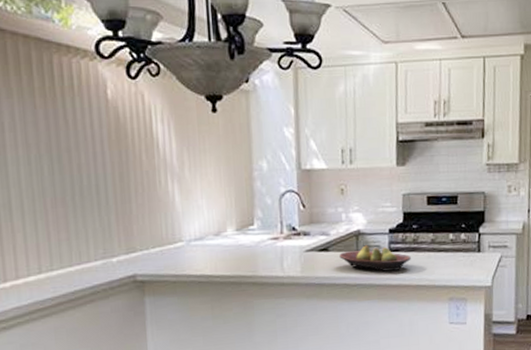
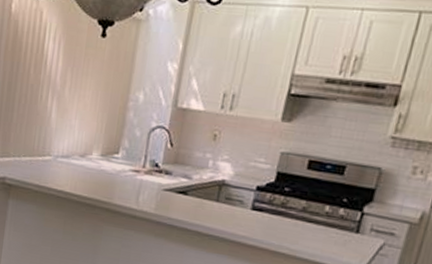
fruit bowl: present [339,245,411,272] -> none [197,197,275,232]

